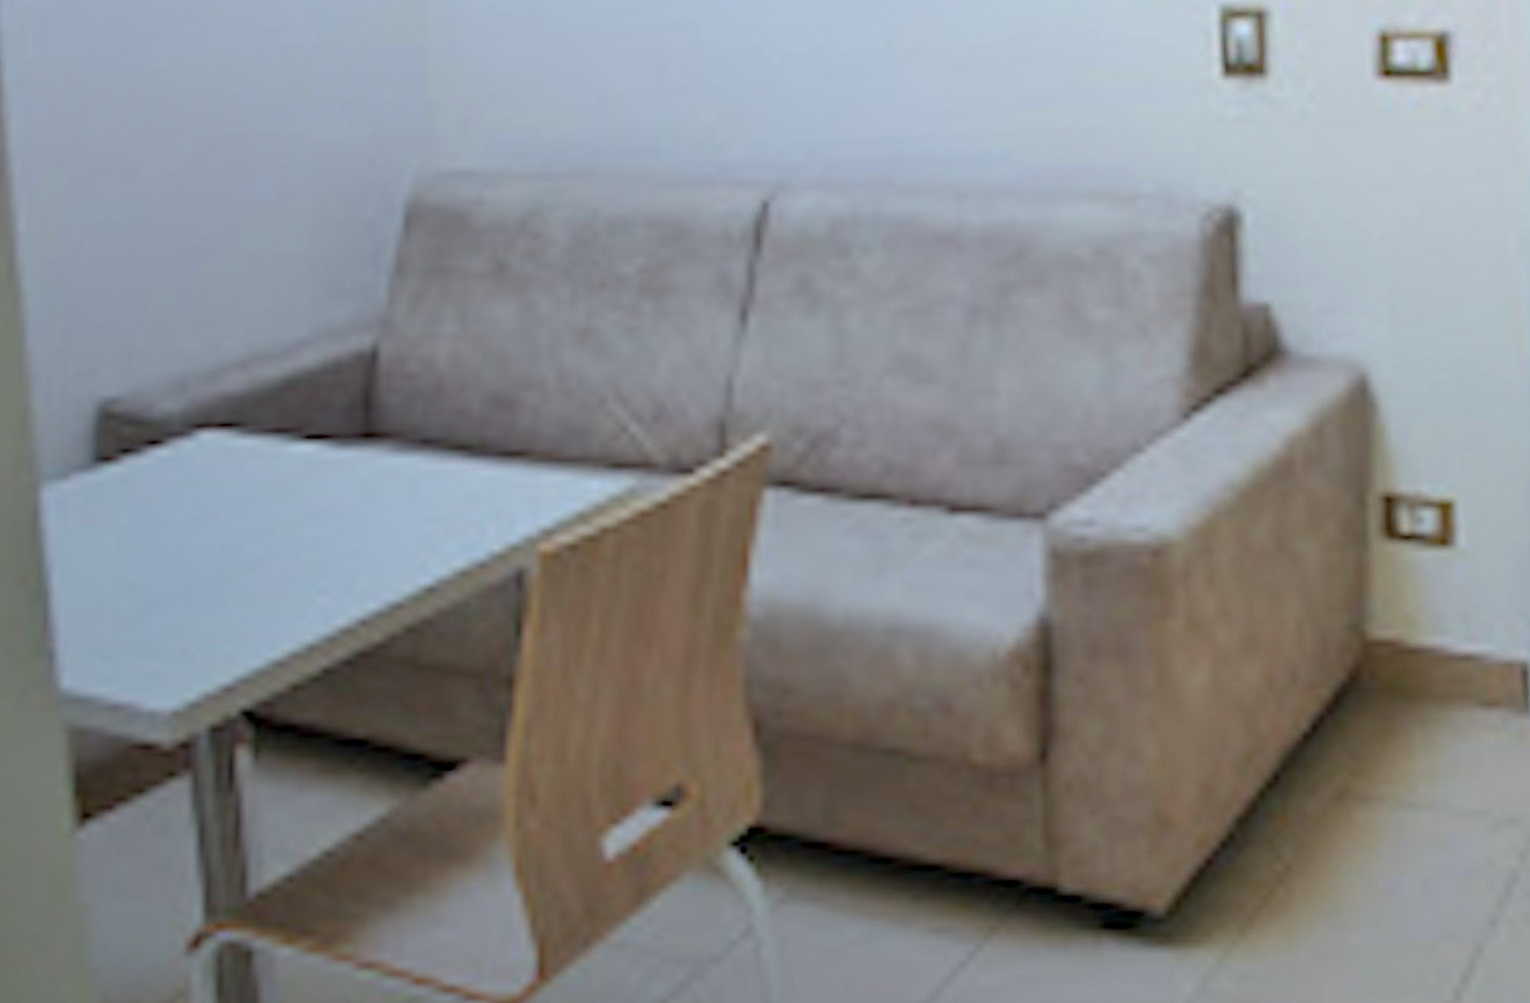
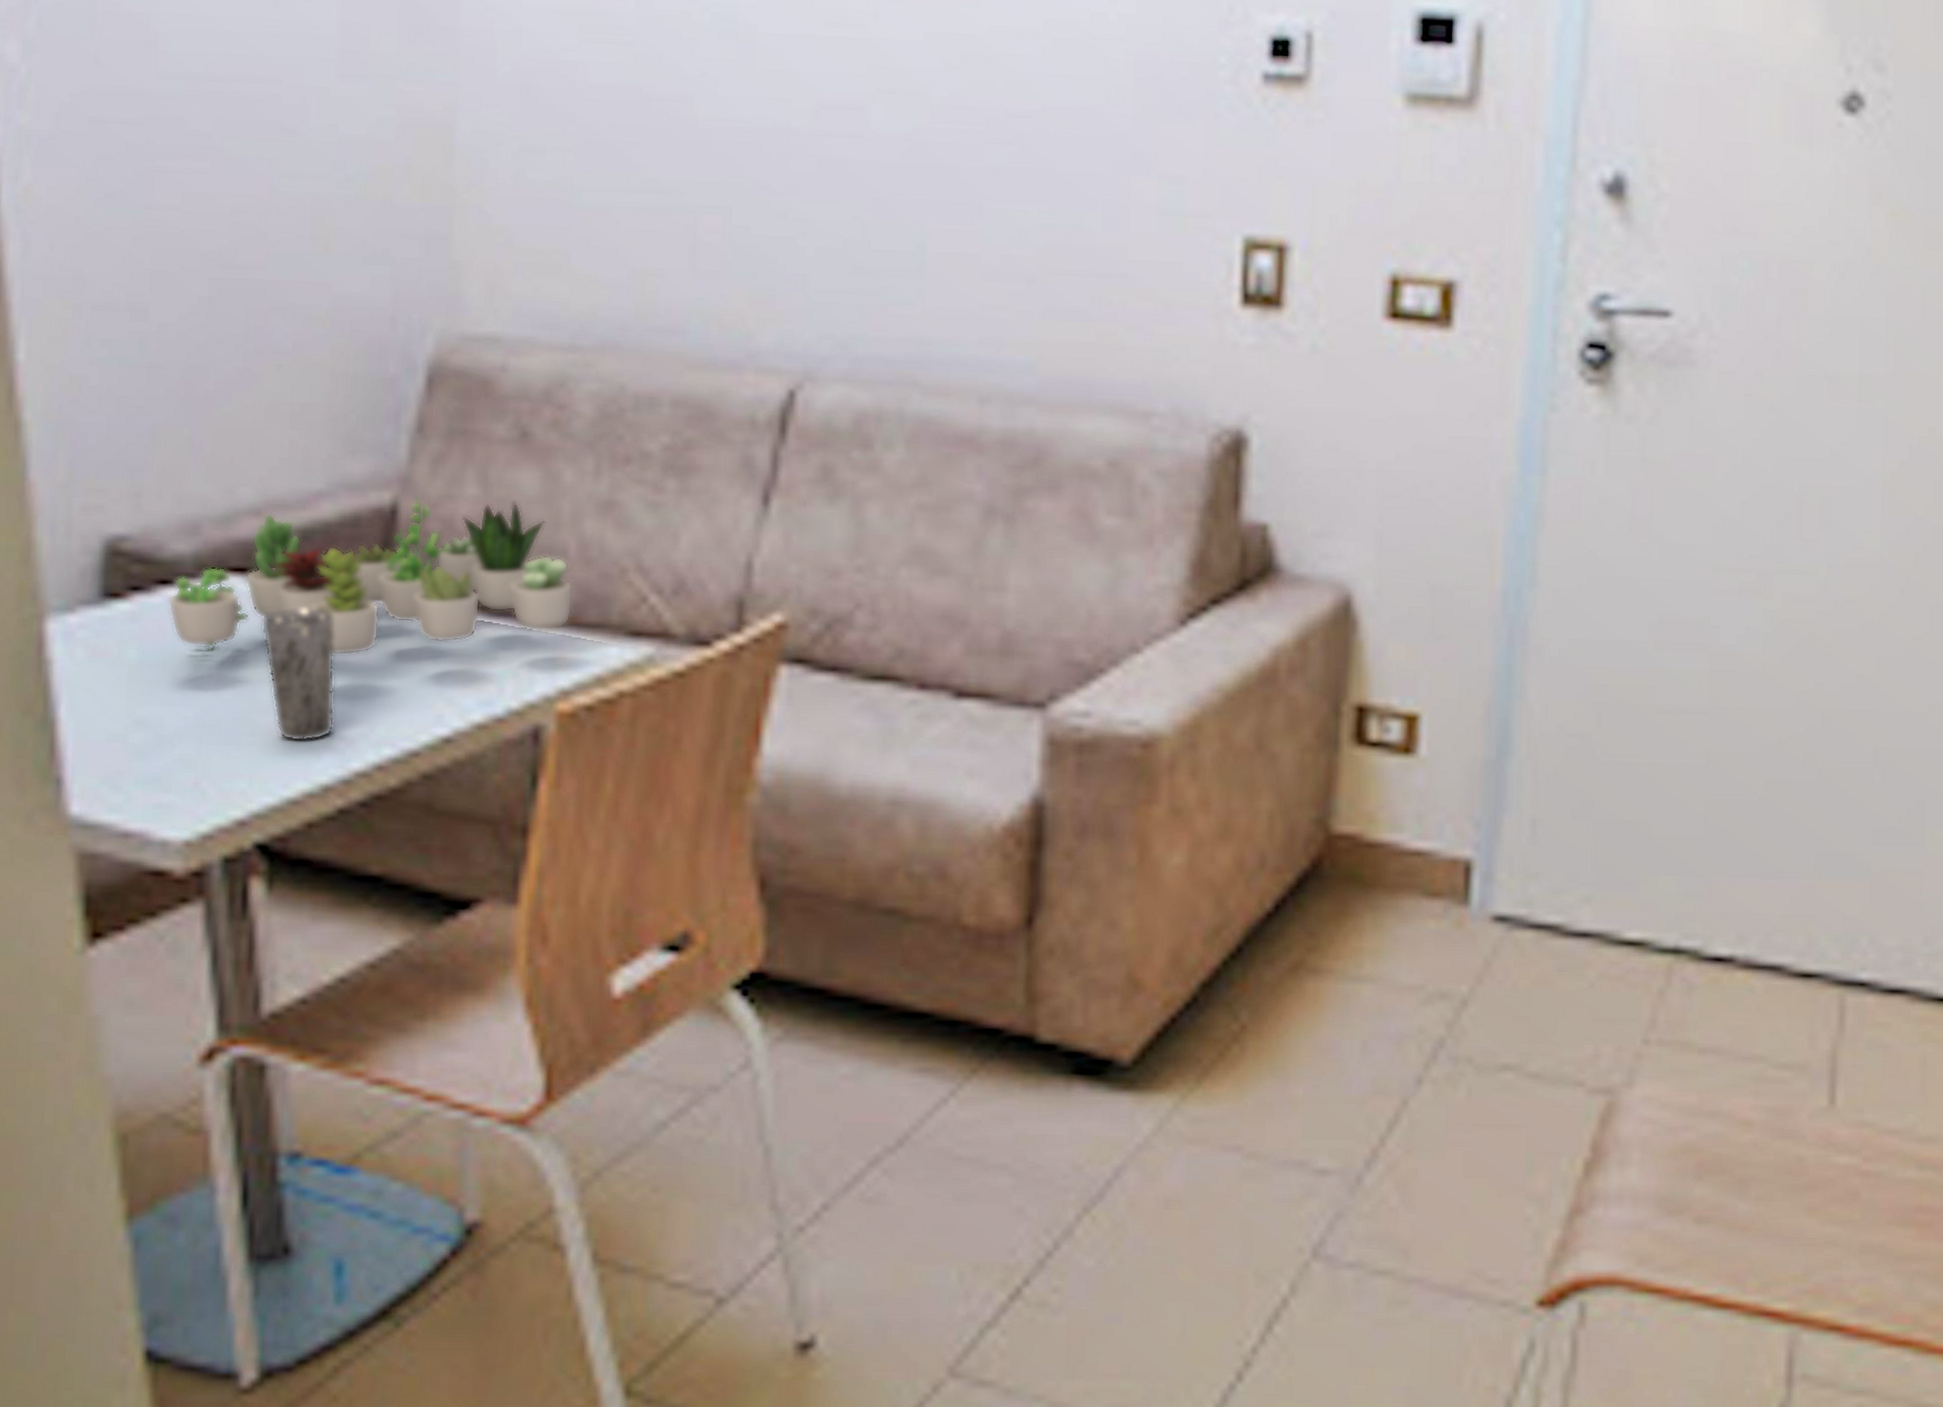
succulent plant: none [157,335,553,509] -> present [168,494,573,657]
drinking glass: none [246,461,320,600] -> present [260,609,336,742]

